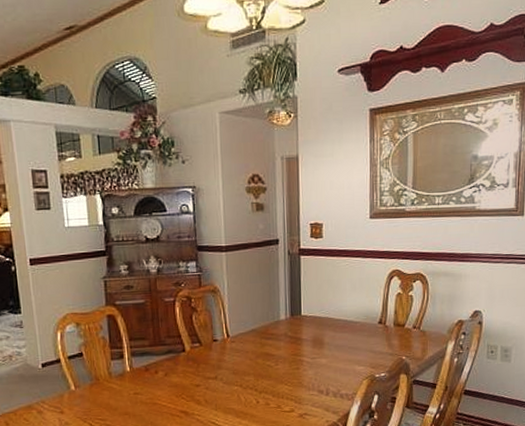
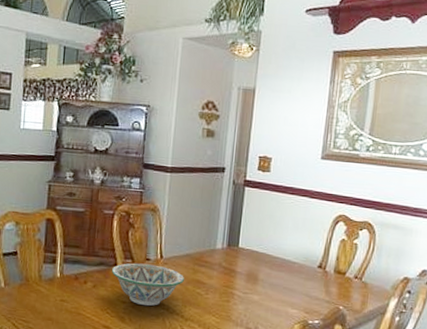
decorative bowl: none [181,344,254,386] -> present [112,263,185,306]

